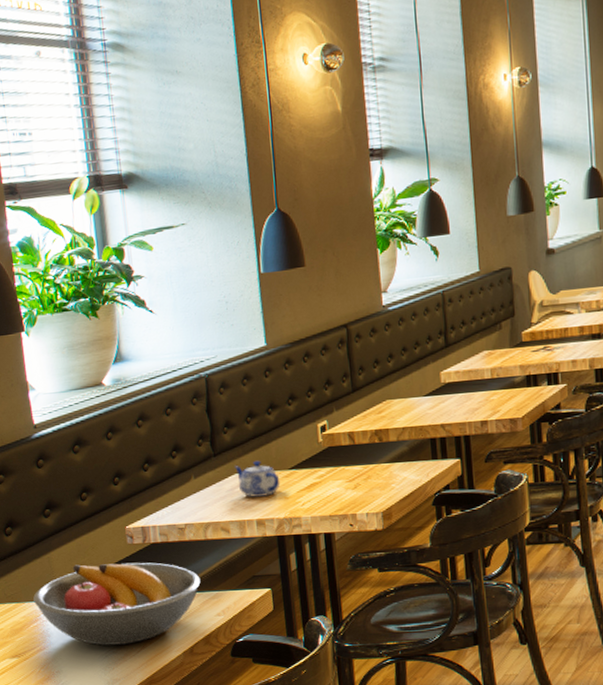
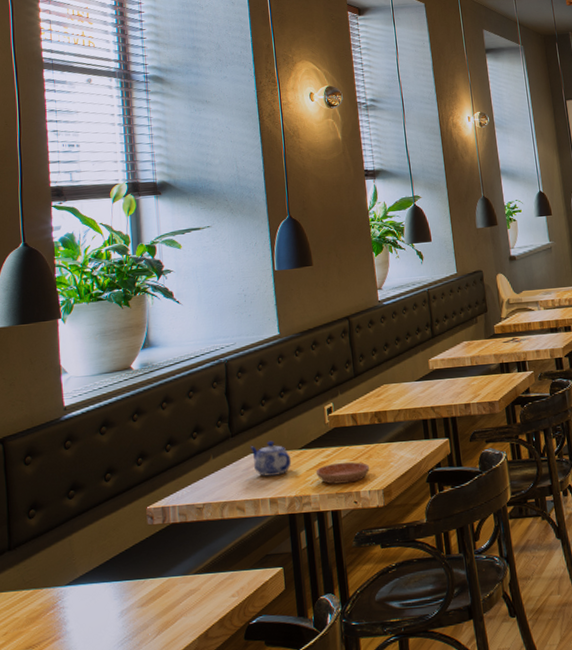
fruit bowl: present [33,562,201,646] -> none [52,543,217,633]
saucer: none [307,483,368,506] -> present [315,462,370,485]

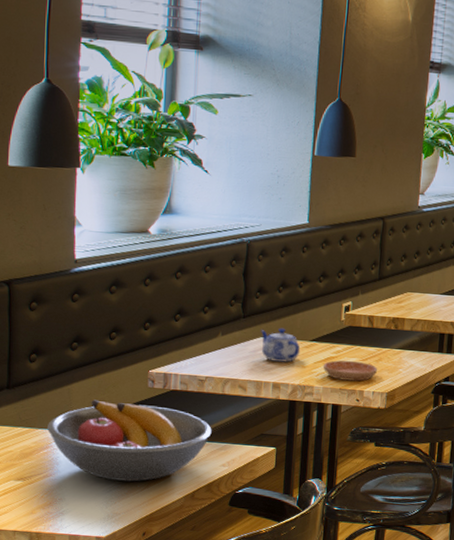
fruit bowl: none [52,543,217,633] -> present [47,399,212,482]

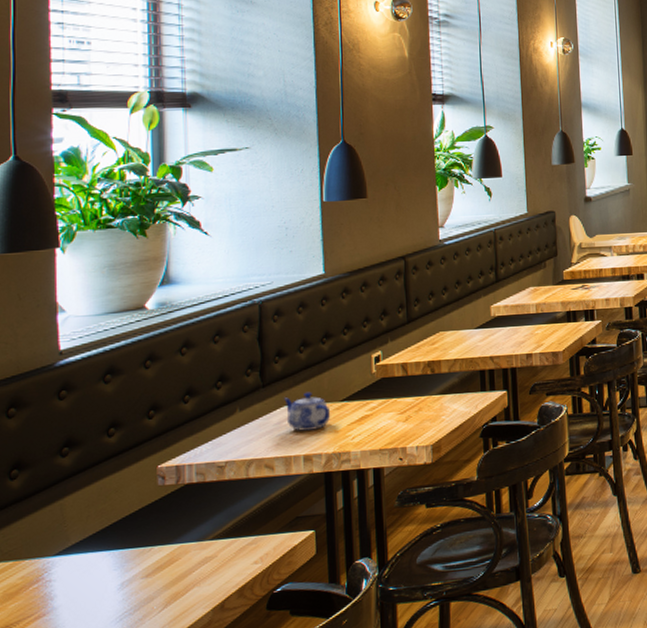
fruit bowl: present [47,399,212,482] -> none [37,506,238,607]
saucer: present [323,360,378,382] -> none [358,415,419,440]

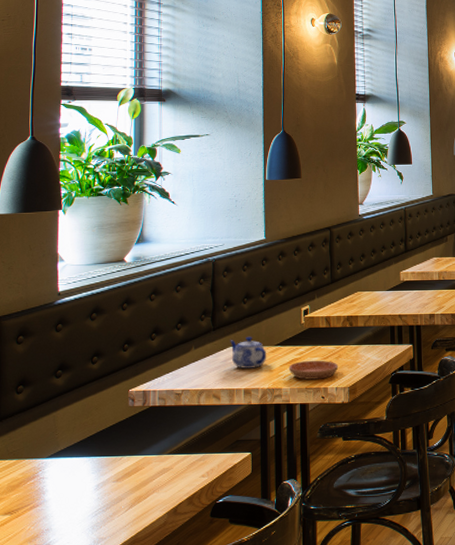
saucer: none [358,415,419,440] -> present [288,360,339,380]

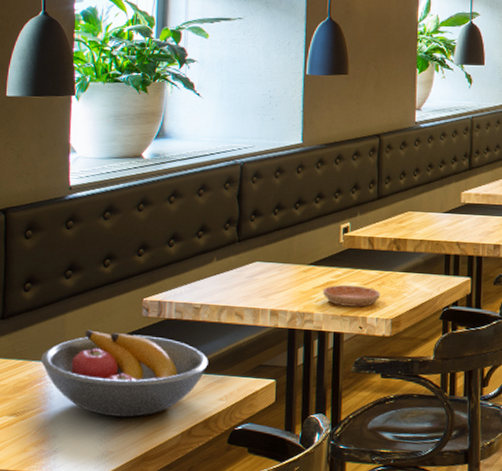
fruit bowl: none [34,424,190,504] -> present [41,330,208,417]
teapot: present [230,336,267,369] -> none [257,251,298,289]

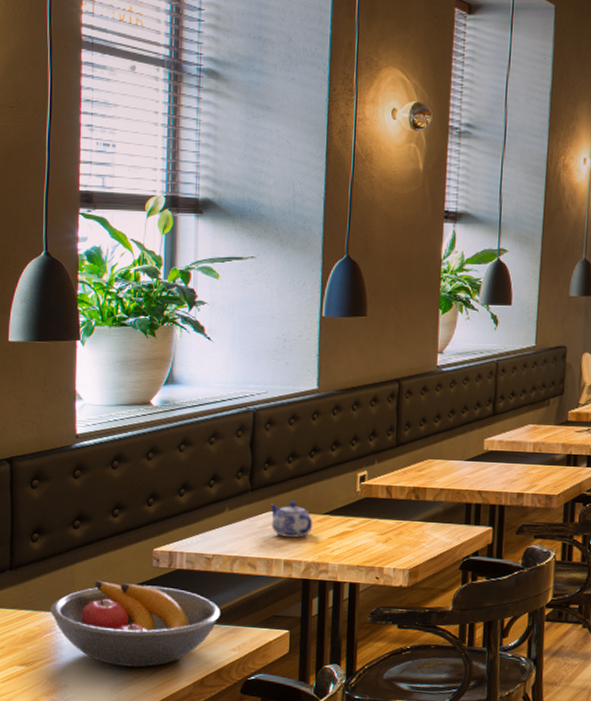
teapot: none [257,251,298,289] -> present [270,501,313,539]
saucer: present [322,284,381,307] -> none [338,534,399,558]

